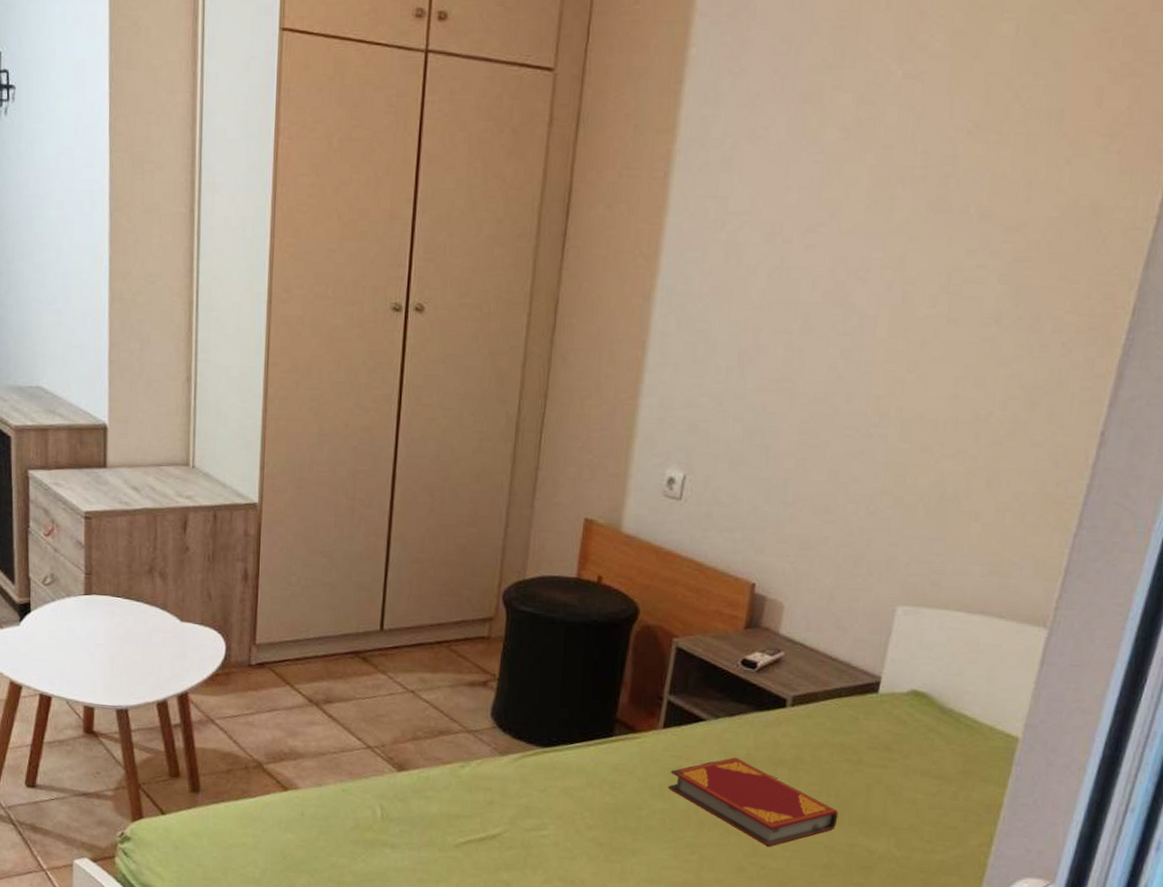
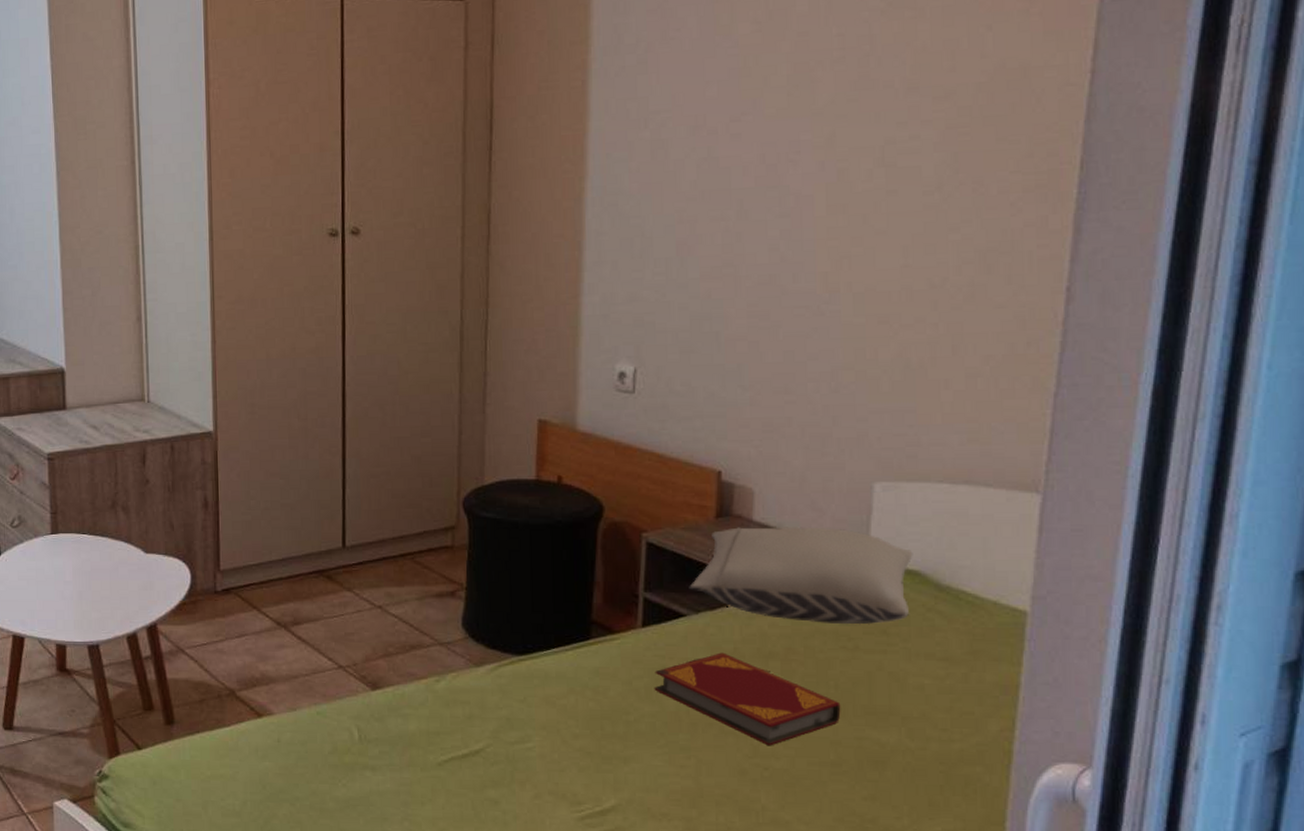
pillow: none [711,638,924,740] -> present [689,526,913,625]

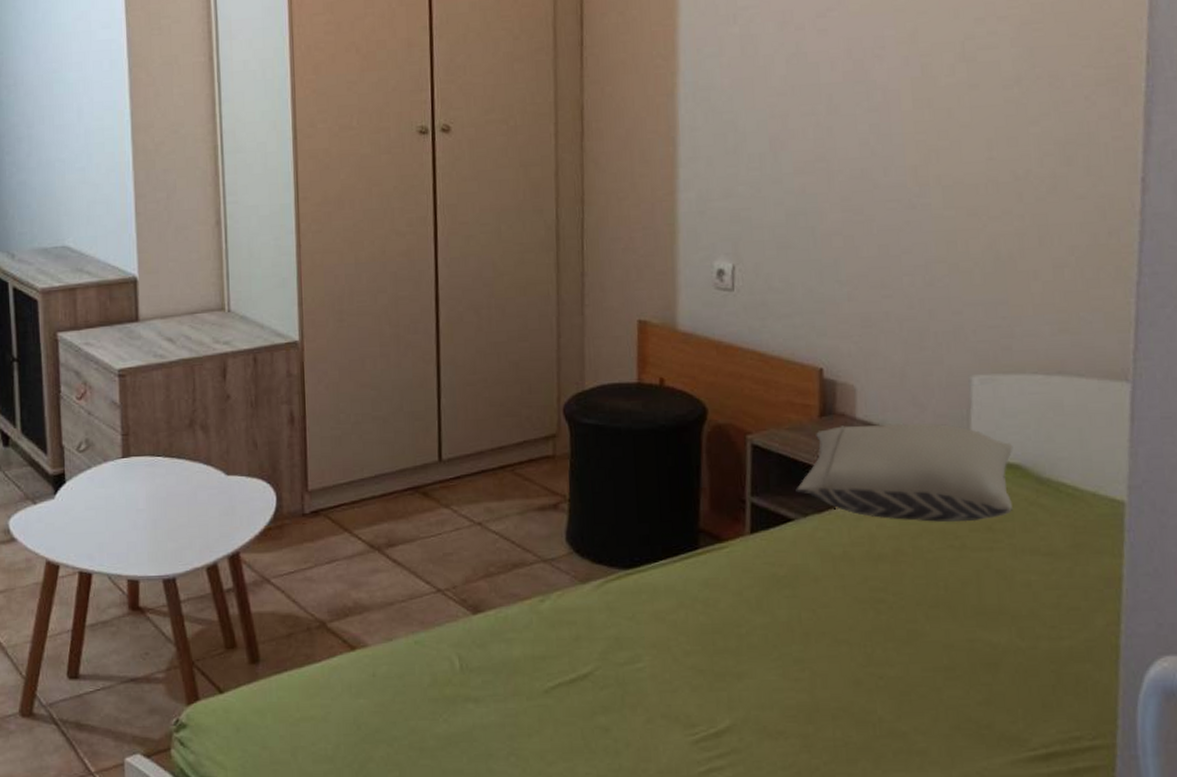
hardback book: present [654,652,841,746] -> none [765,557,952,653]

